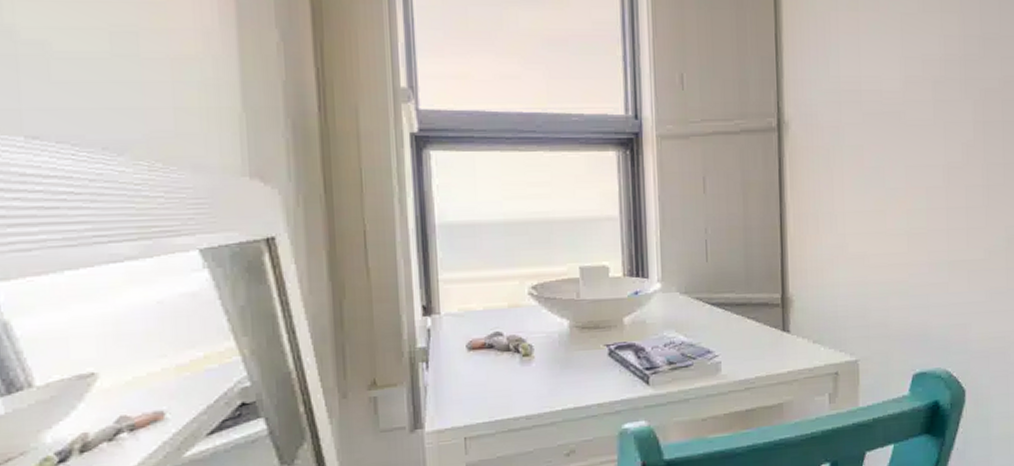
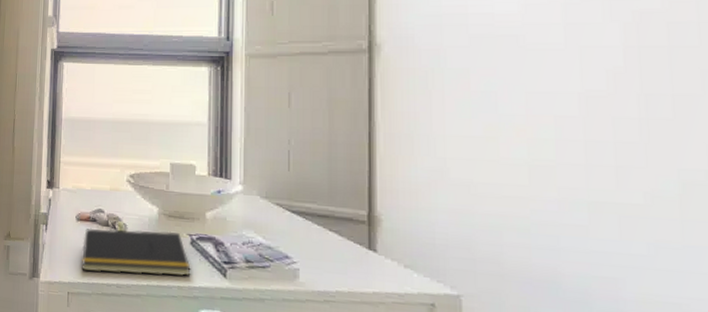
notepad: none [478,345,611,409] -> present [82,228,191,276]

